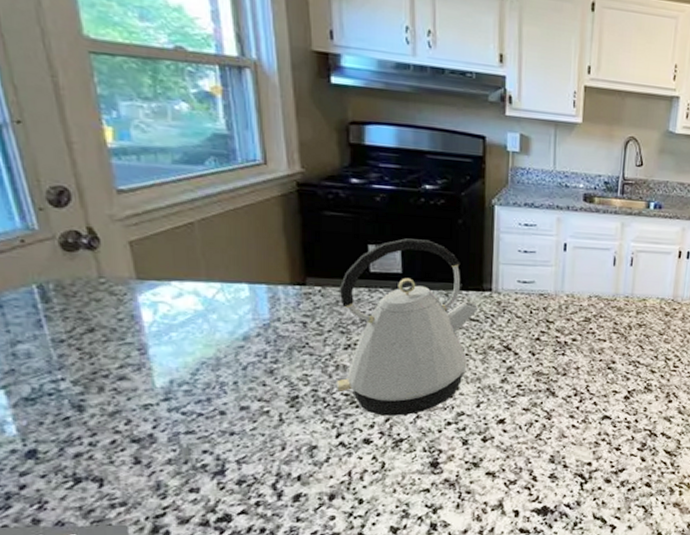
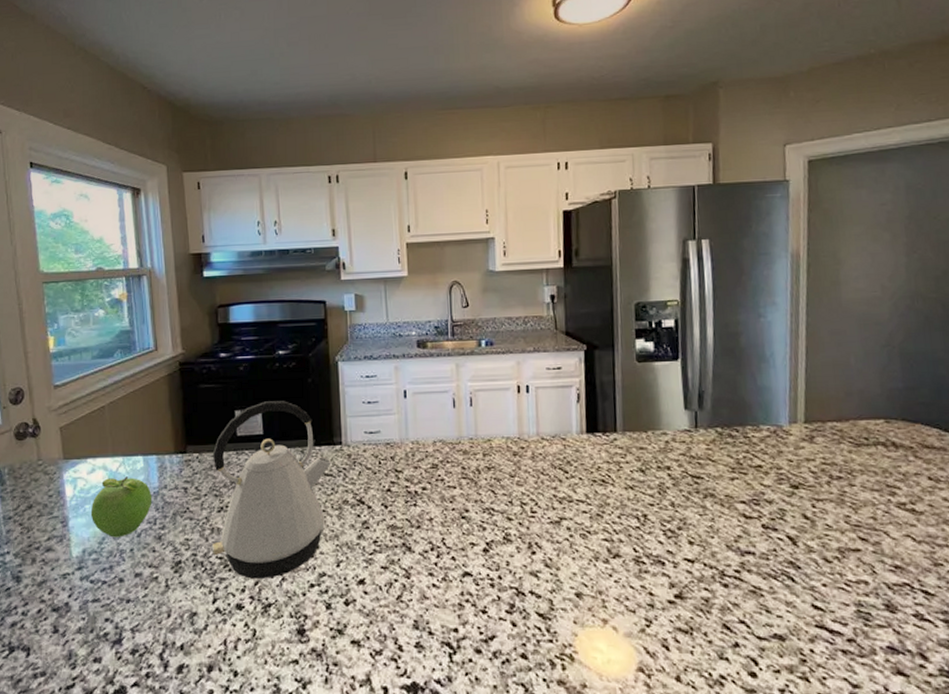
fruit: none [178,305,262,369] -> present [90,476,152,538]

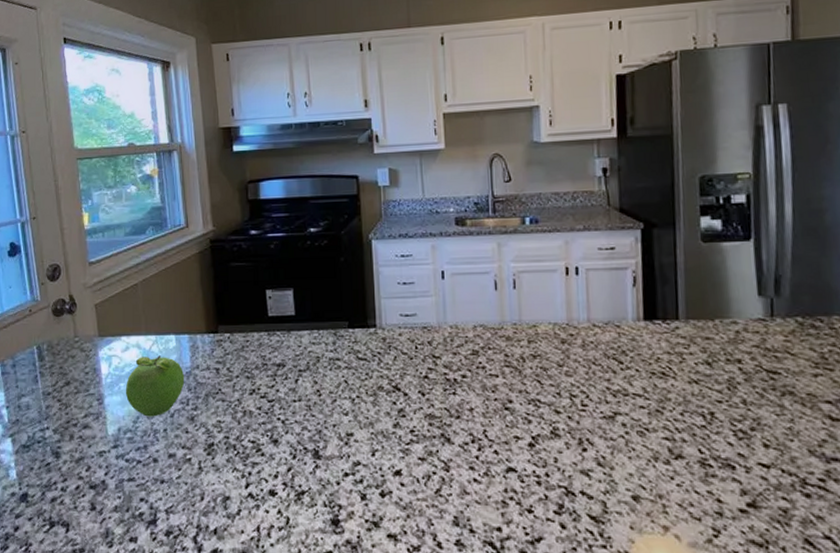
kettle: present [211,401,332,579] -> none [243,280,366,465]

